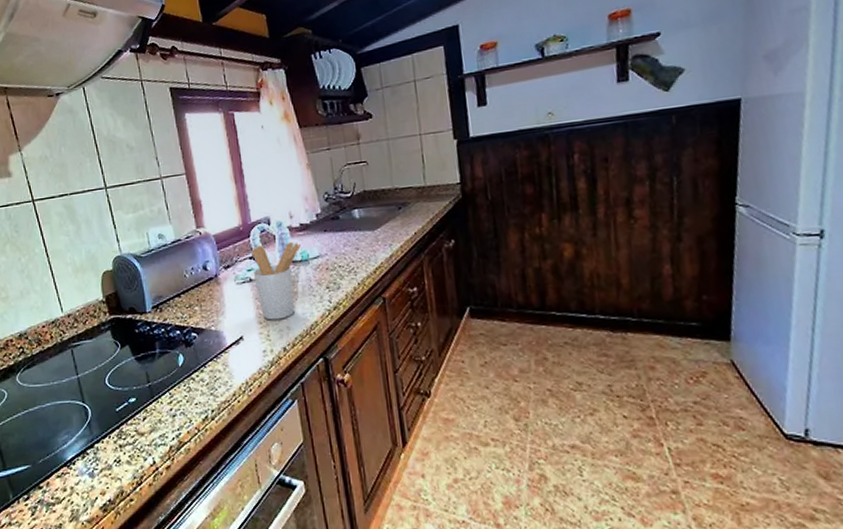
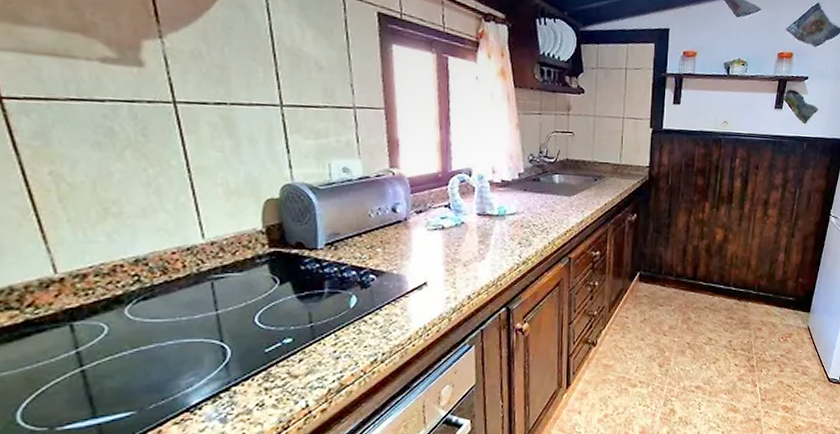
utensil holder: present [251,242,301,320] -> none [446,195,499,269]

